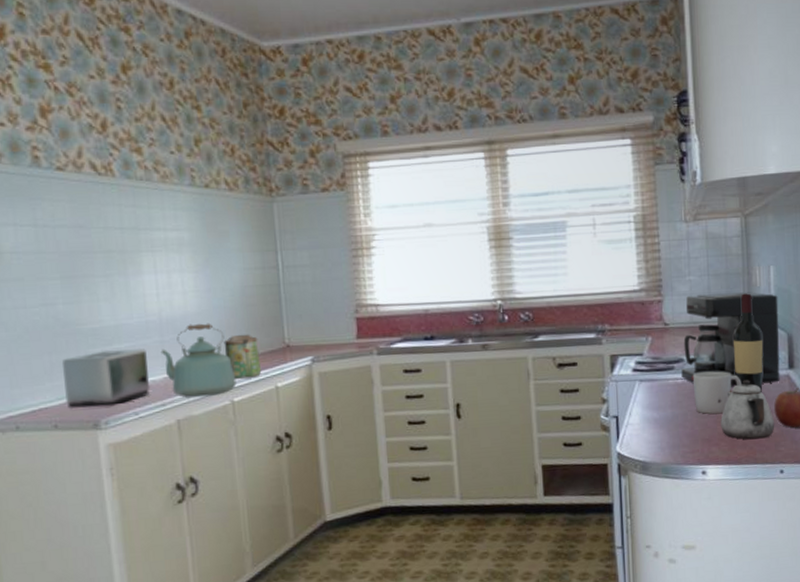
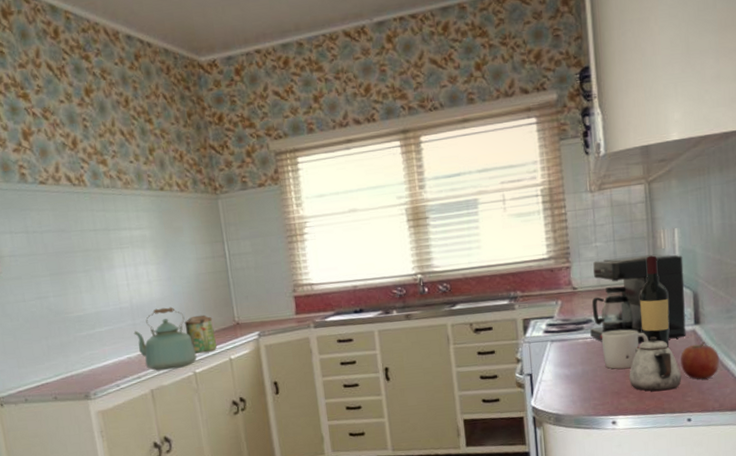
toaster: present [61,347,151,410] -> none [56,330,128,384]

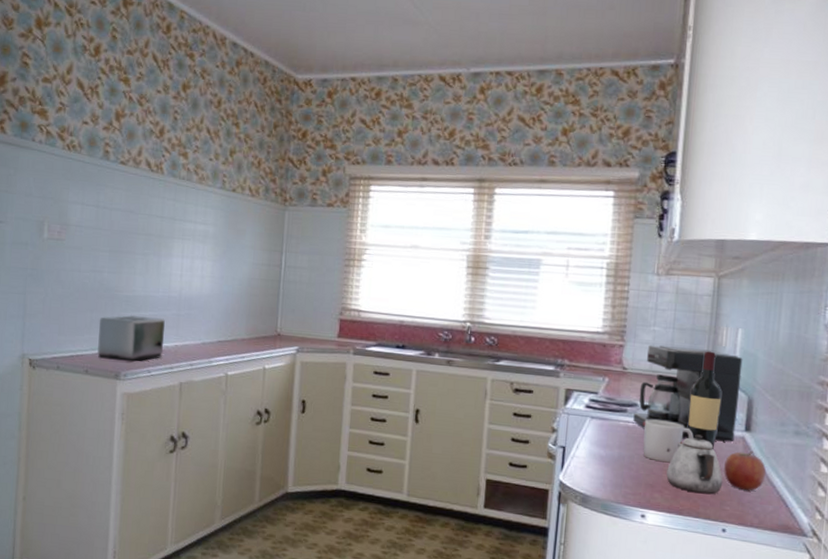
toaster: none [56,330,128,384] -> present [97,314,165,363]
kettle: present [134,307,197,371] -> none [176,304,232,368]
canister: present [184,314,218,355] -> none [226,318,255,358]

